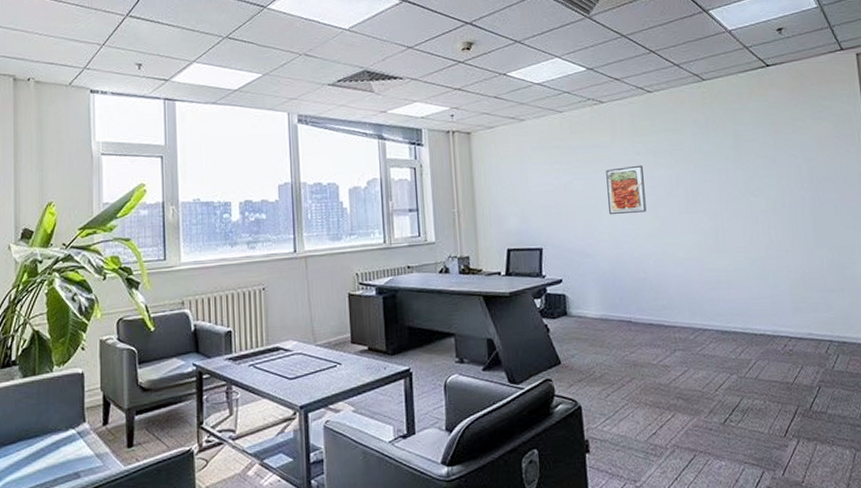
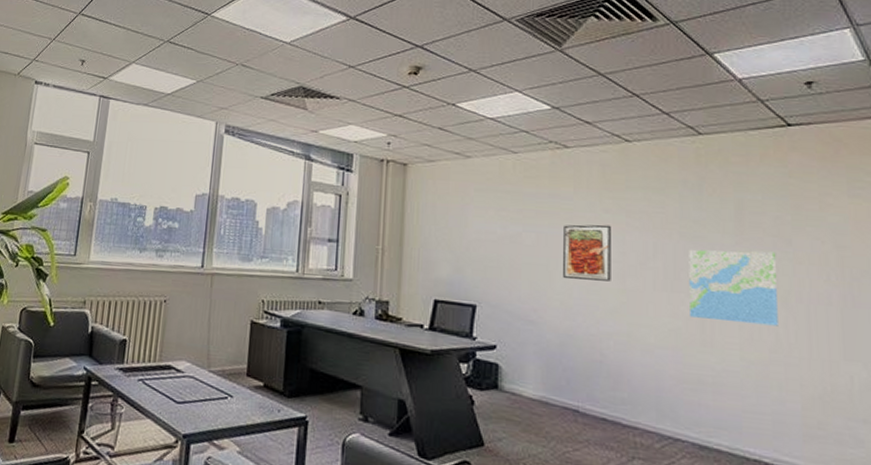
map: none [702,170,770,231] -> present [688,249,778,326]

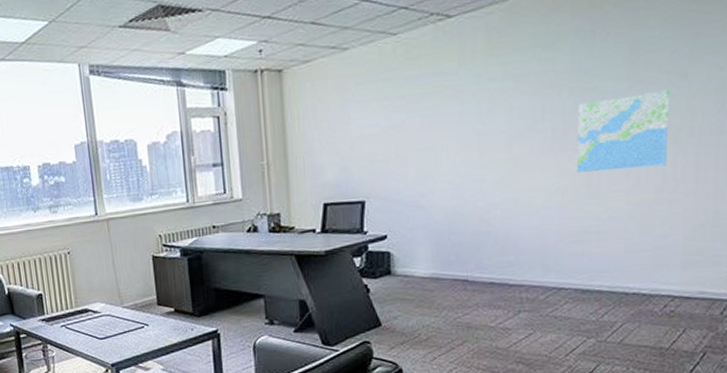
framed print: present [563,224,611,282] -> none [449,94,498,159]

